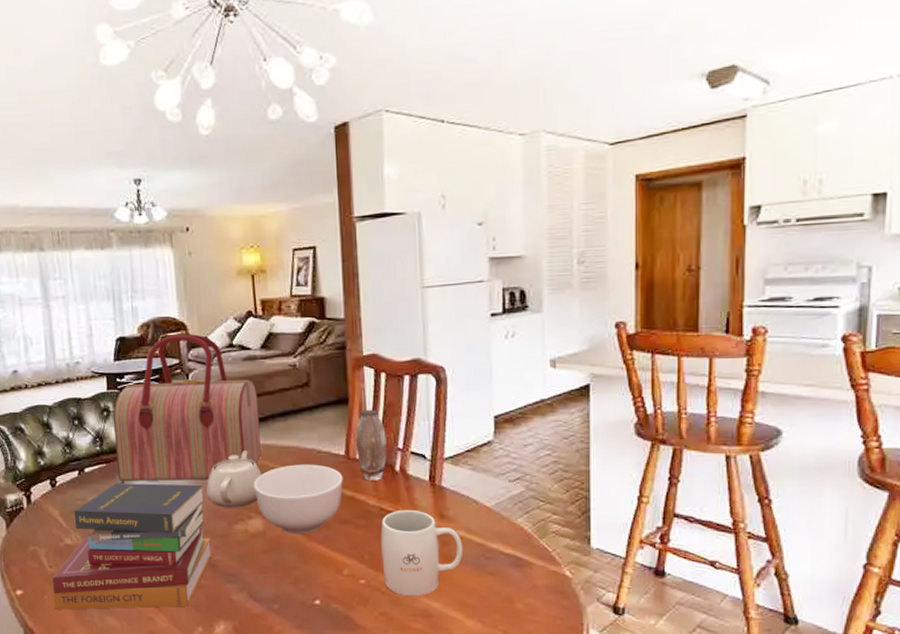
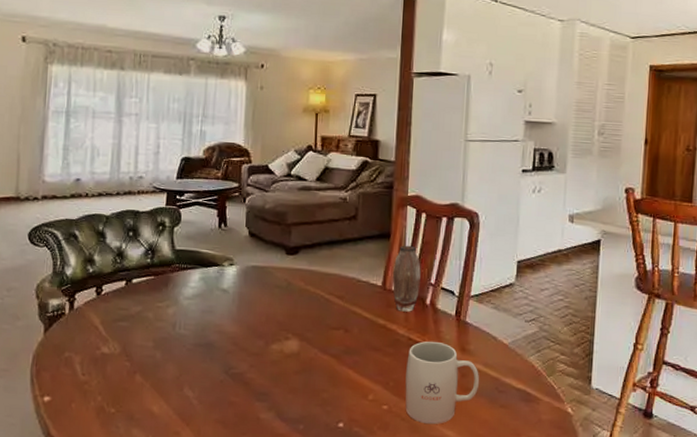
books: present [51,483,213,610] -> none [81,296,247,422]
handbag: present [113,333,261,481] -> none [165,159,308,300]
teapot: present [205,451,262,508] -> none [247,274,303,329]
bowl: present [254,464,343,534] -> none [294,291,378,358]

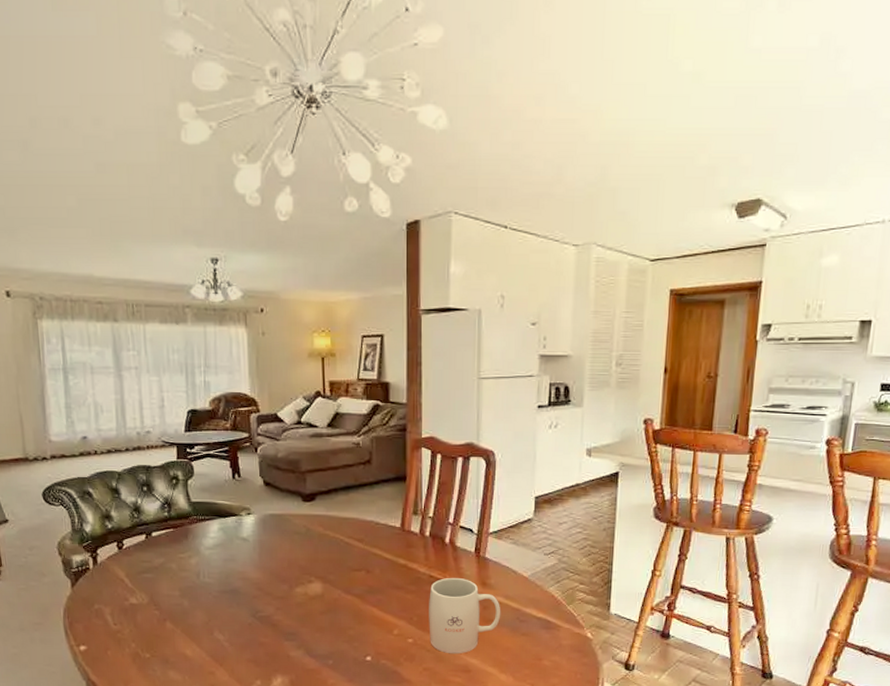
vase: present [392,245,421,312] -> none [411,486,439,551]

